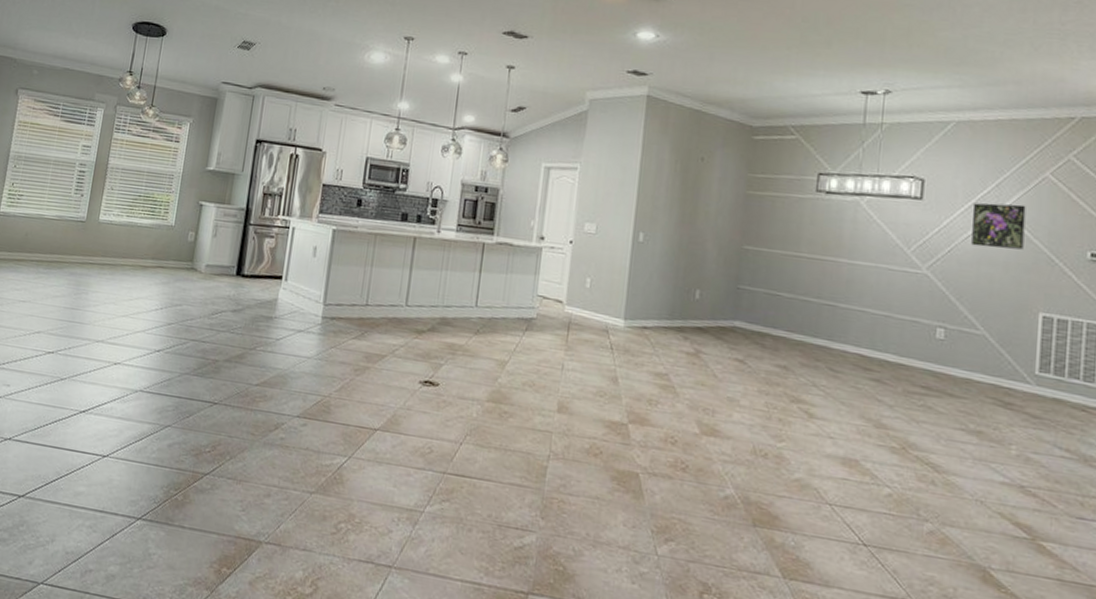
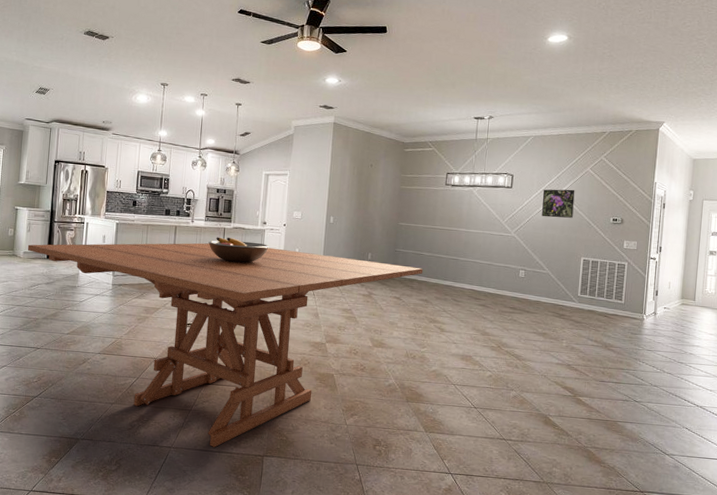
dining table: none [211,254,781,573] -> present [27,243,424,447]
fruit bowl: none [459,255,548,296] -> present [208,237,269,263]

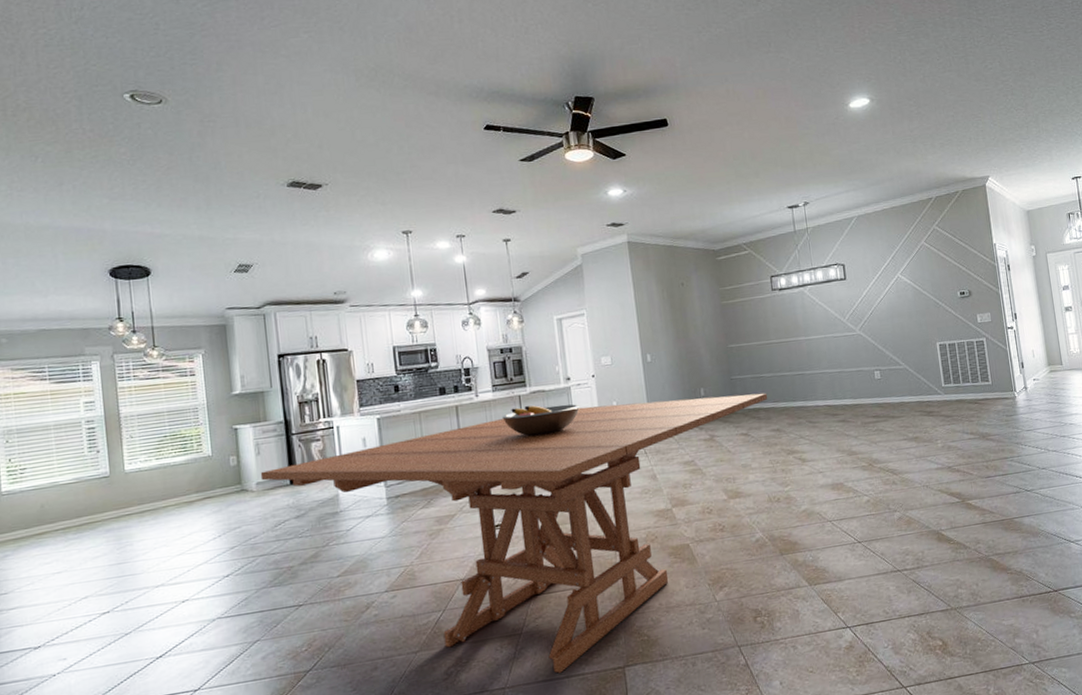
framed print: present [542,189,575,218] -> none [881,268,918,306]

